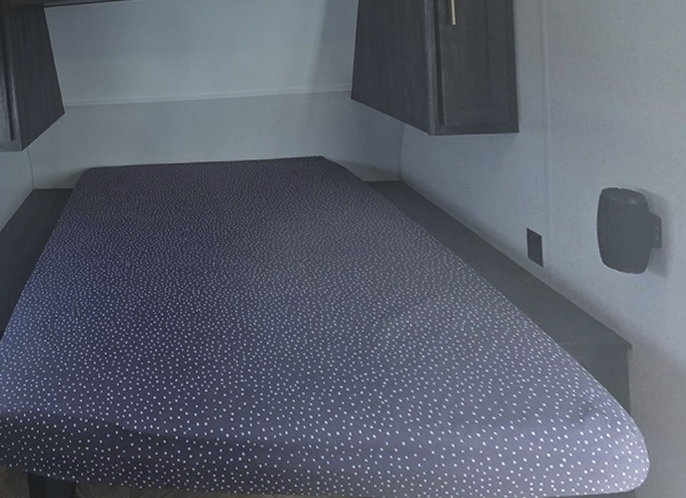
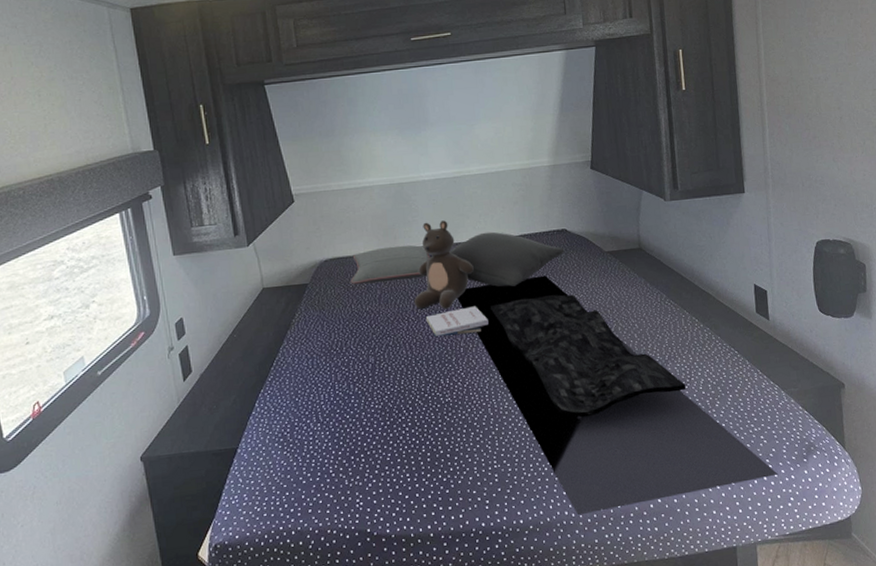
pillow: none [111,160,187,194] -> present [350,245,431,285]
teddy bear: none [169,140,229,224] -> present [413,220,474,309]
books: none [180,223,241,250] -> present [425,306,489,337]
pillow: none [206,153,321,208] -> present [449,232,565,287]
throw blanket: none [211,200,549,442] -> present [457,275,779,516]

